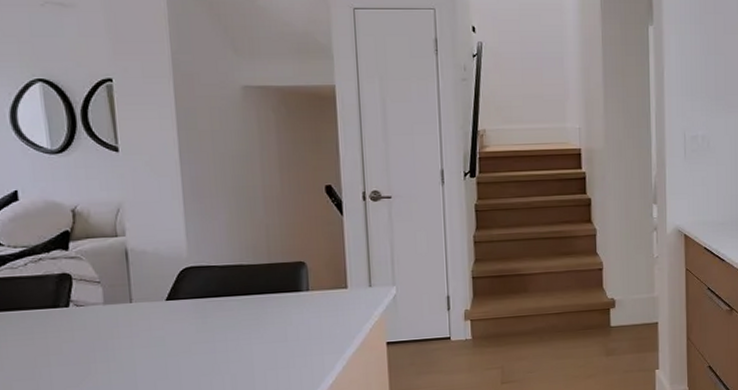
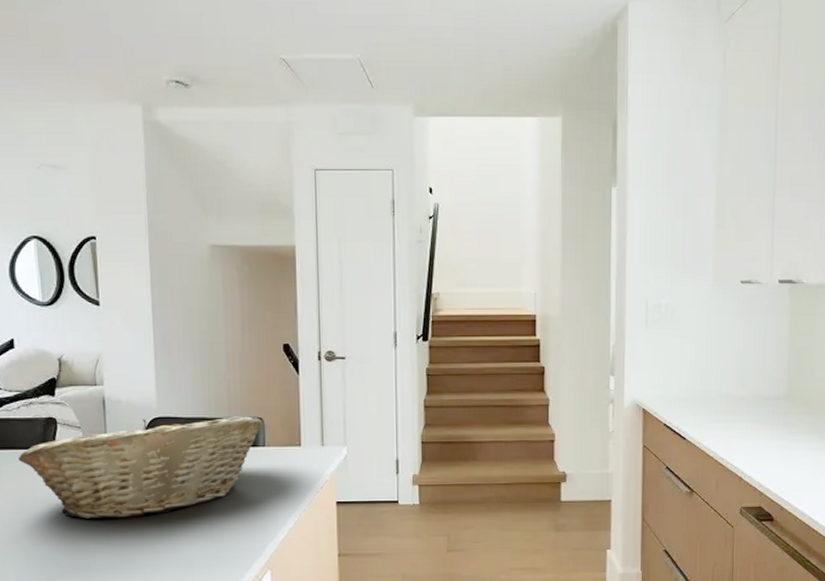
fruit basket: none [26,261,306,380] -> present [18,416,263,519]

